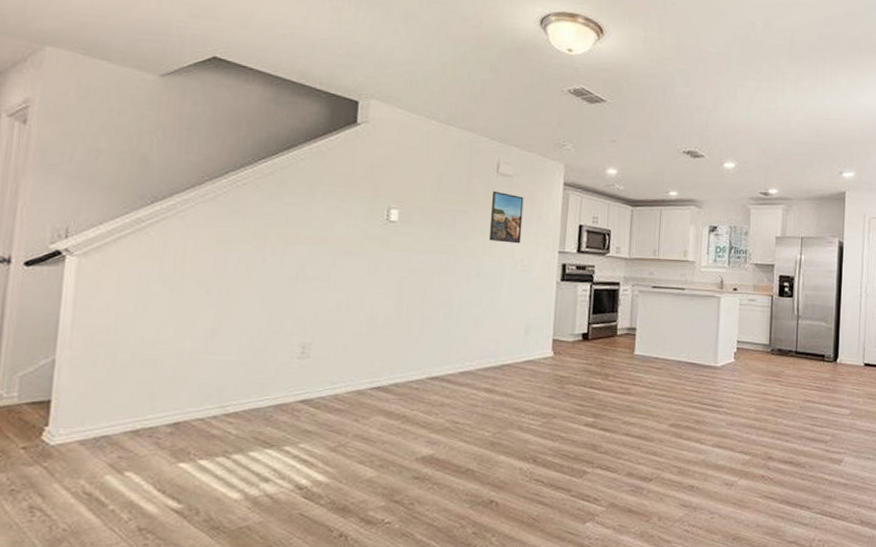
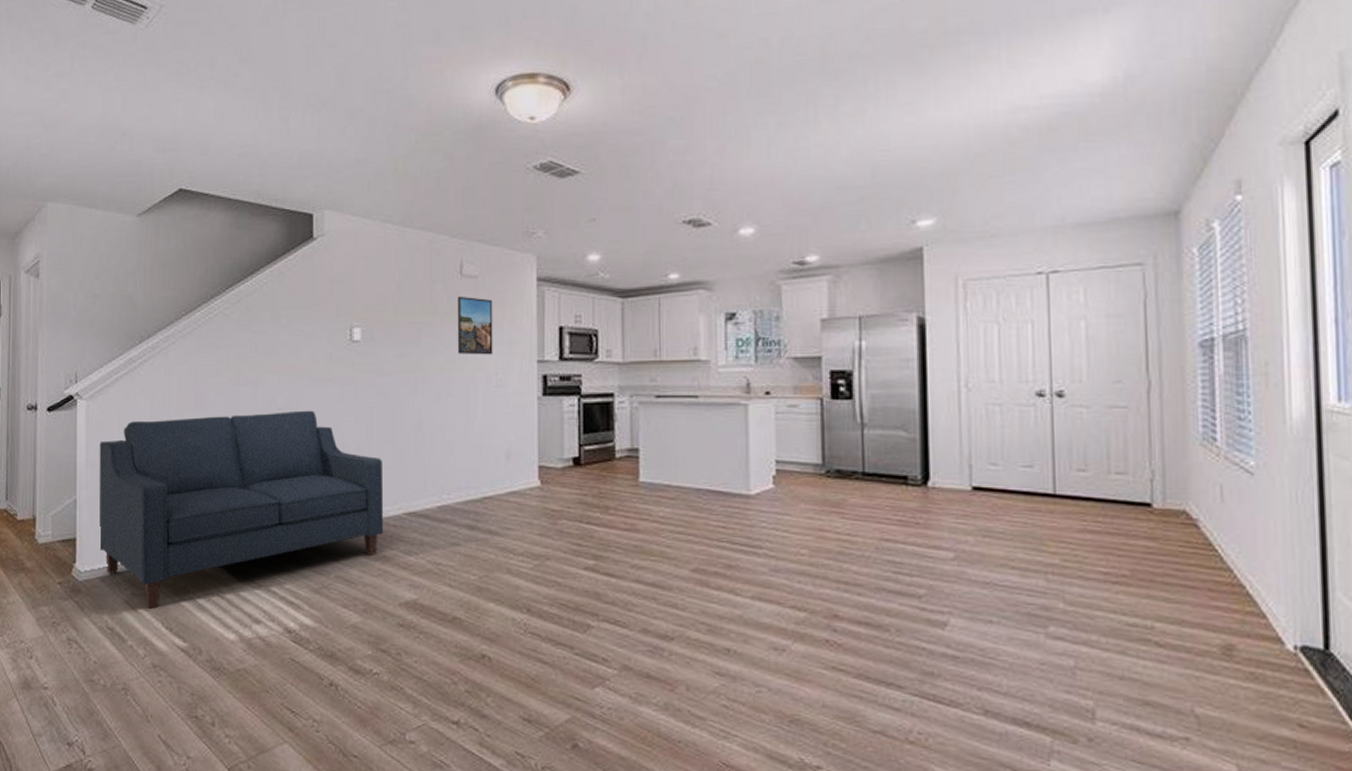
sofa: none [81,281,410,472] -> present [99,410,384,609]

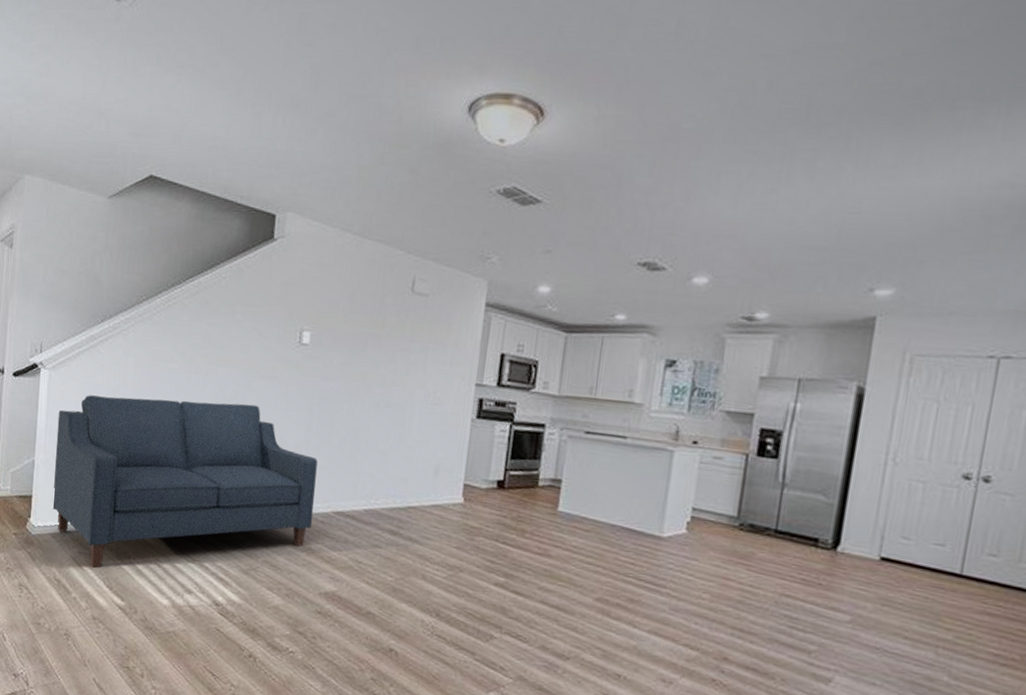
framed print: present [457,296,493,355] -> none [400,312,440,373]

